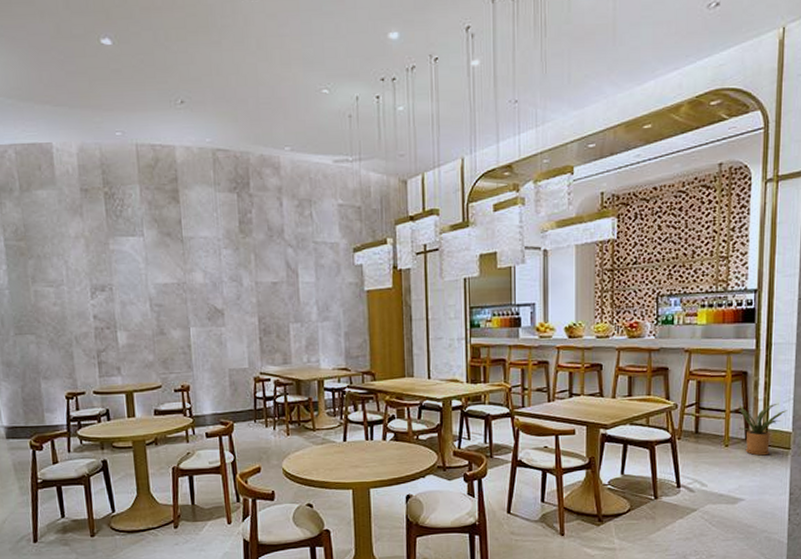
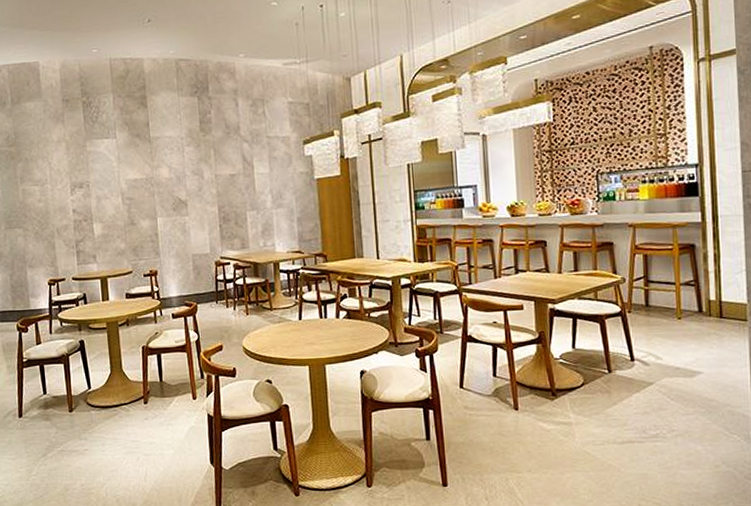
house plant: present [732,402,788,456] -> none [682,274,741,328]

